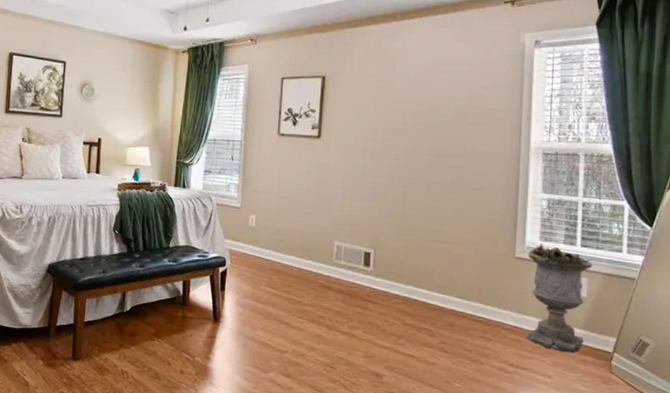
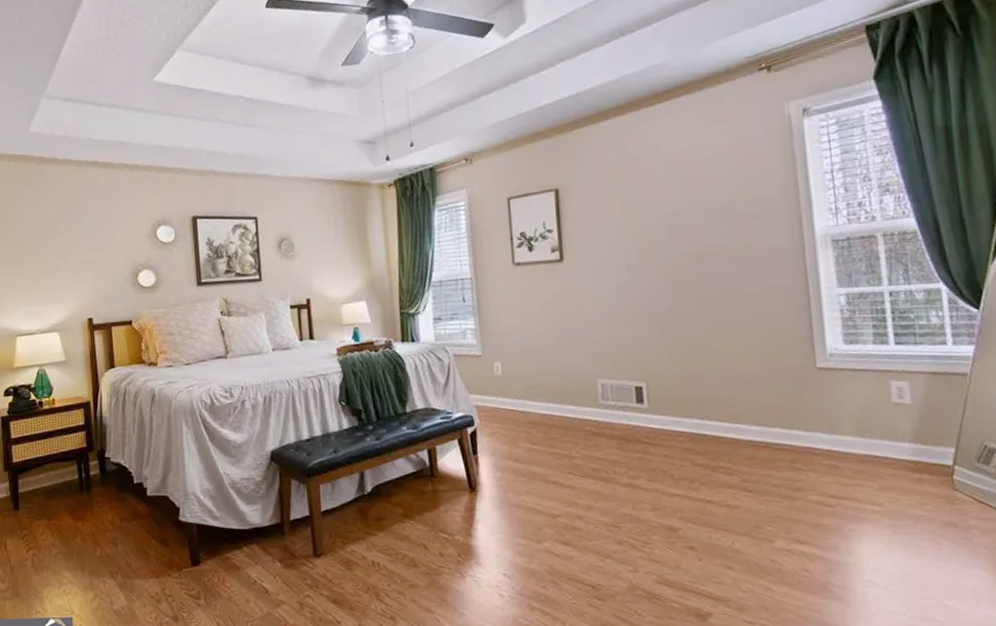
planter: present [526,243,593,354] -> none [831,347,916,473]

